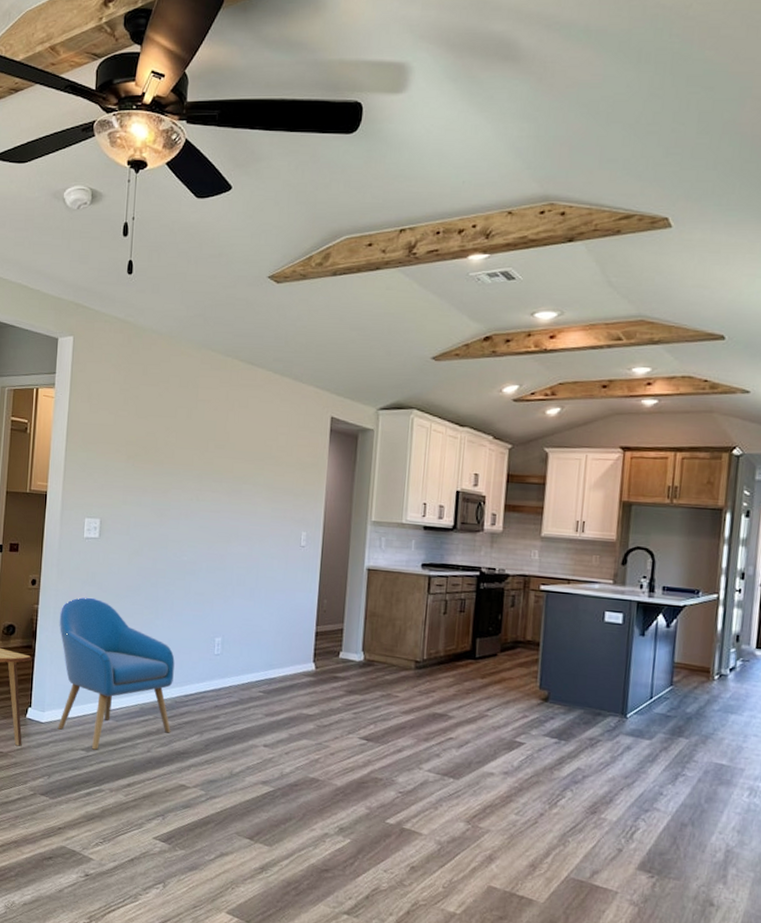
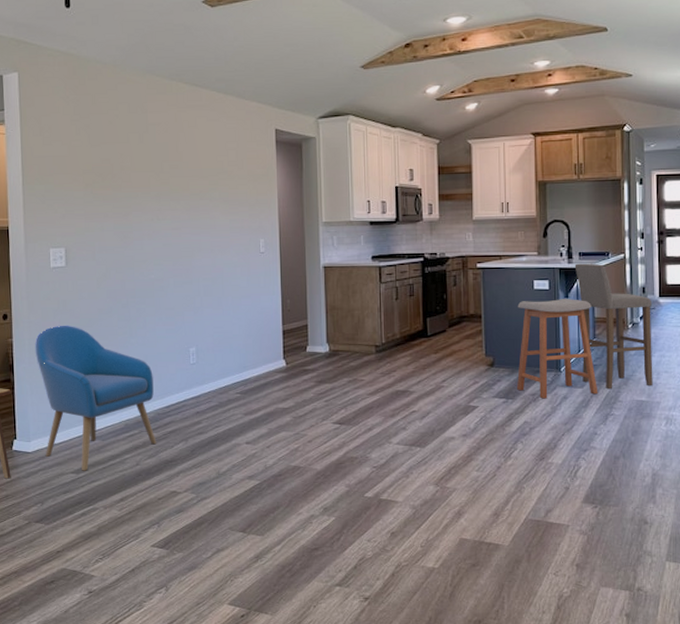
stool: none [573,633,672,750] -> present [517,298,598,399]
bar stool: none [651,598,746,750] -> present [574,263,653,390]

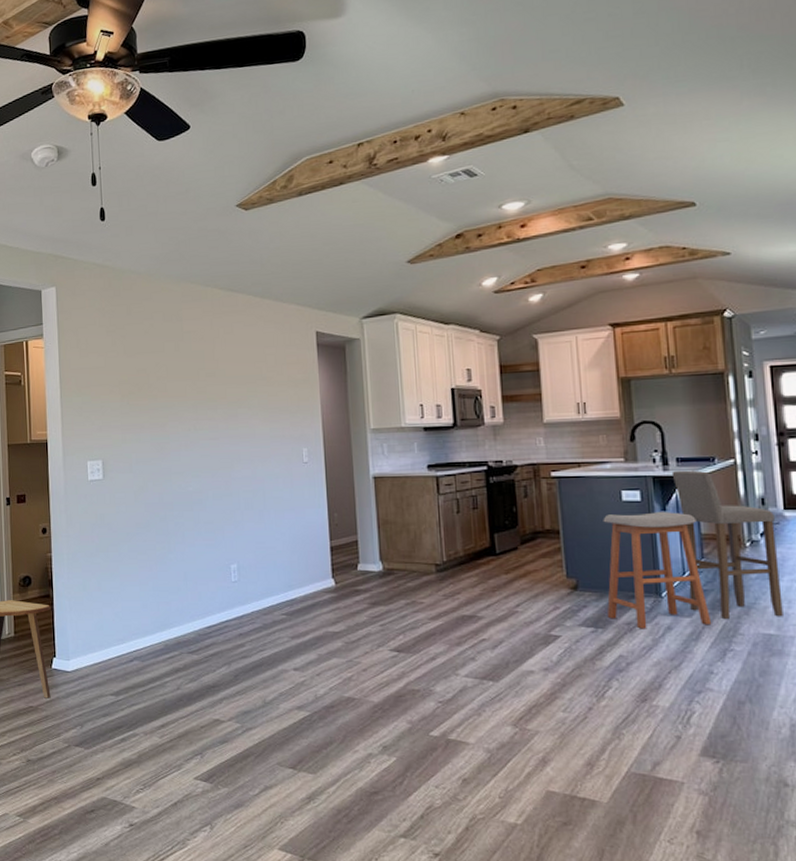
armchair: present [36,326,157,471] -> none [74,540,198,693]

